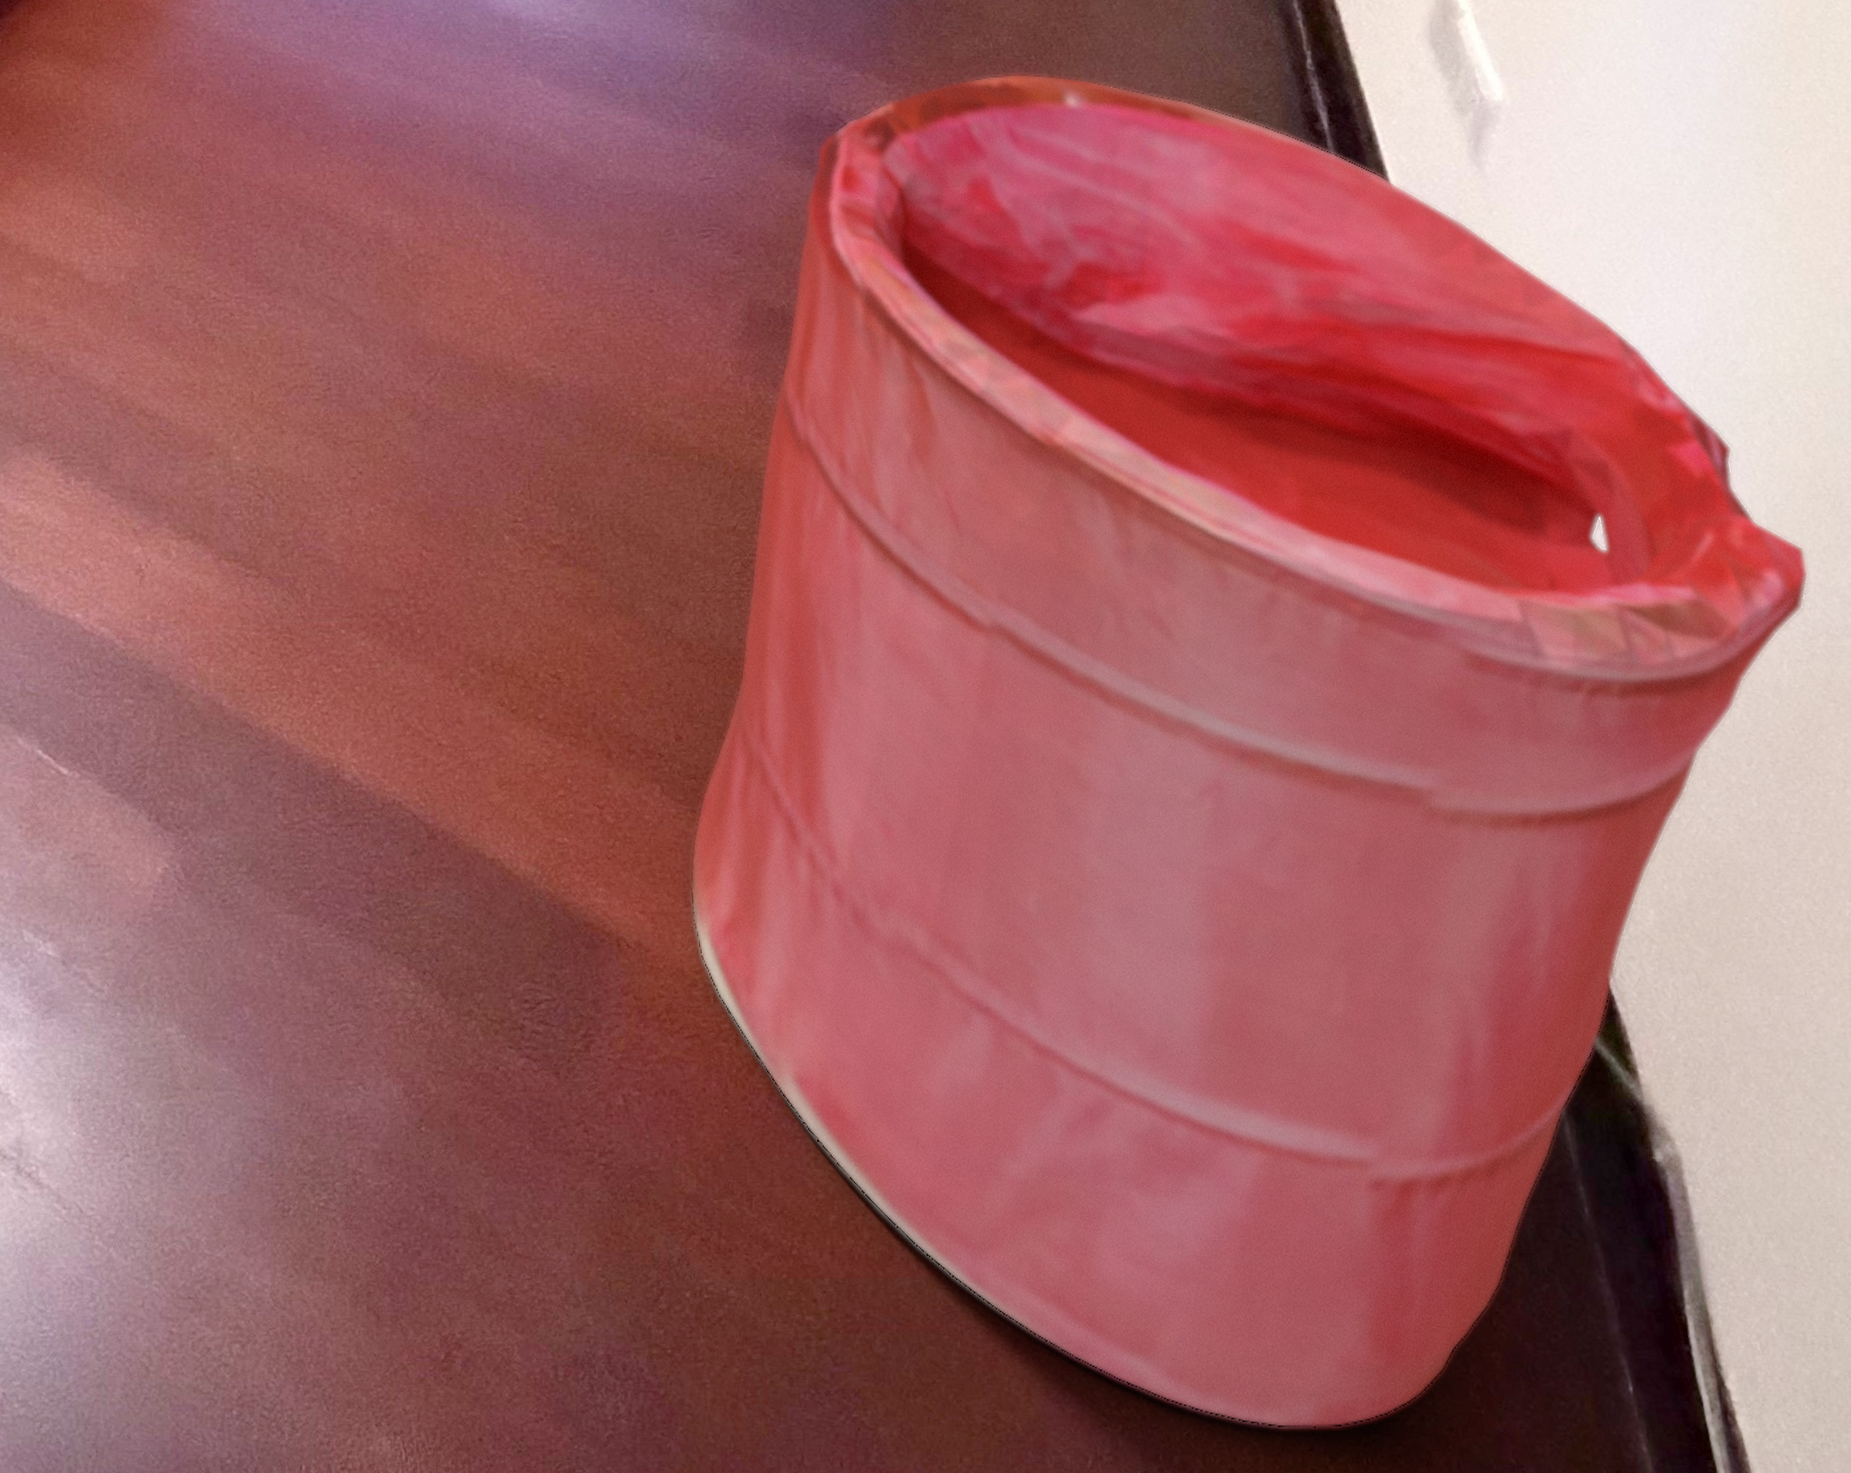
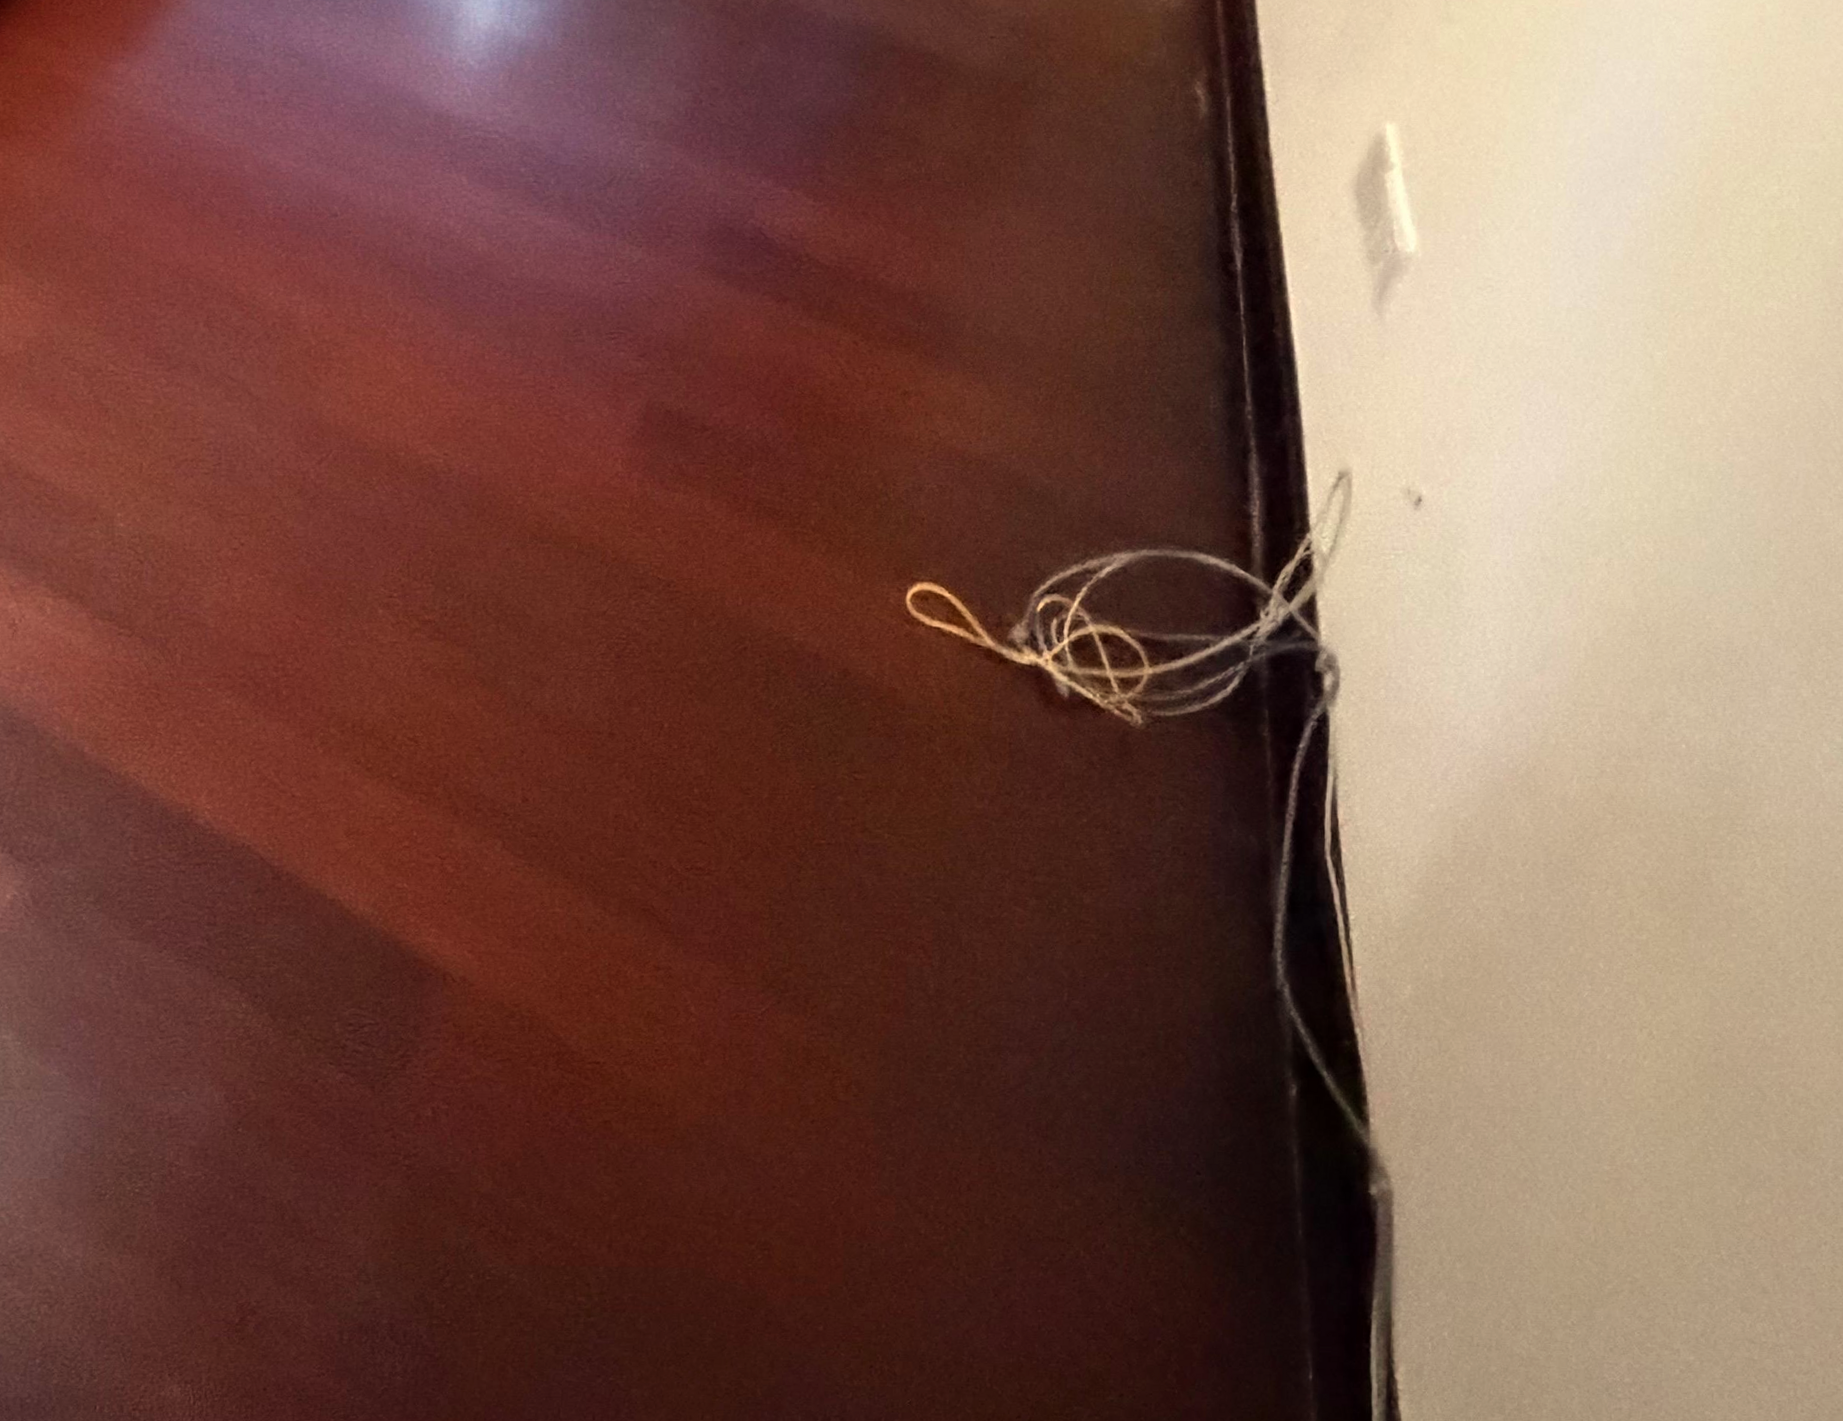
laundry hamper: present [690,73,1810,1428] -> none [518,198,1615,1401]

